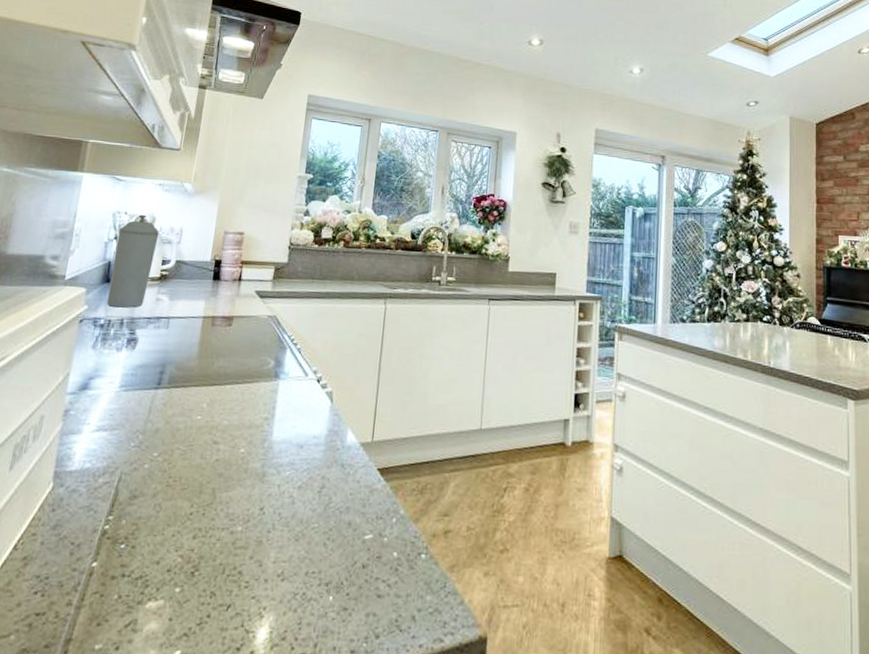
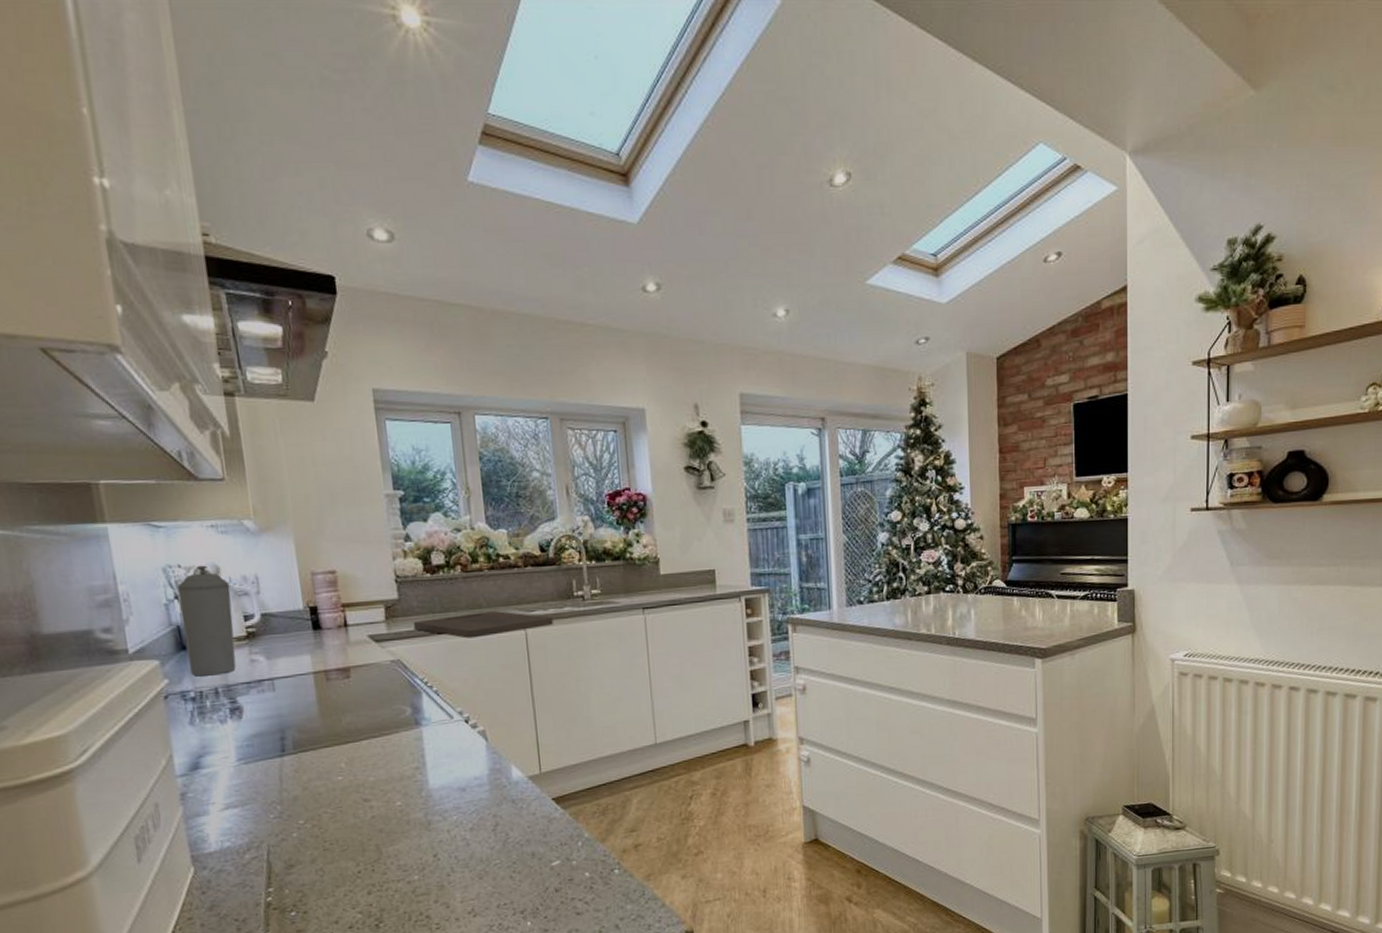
cutting board: none [294,283,411,306] -> present [413,611,554,639]

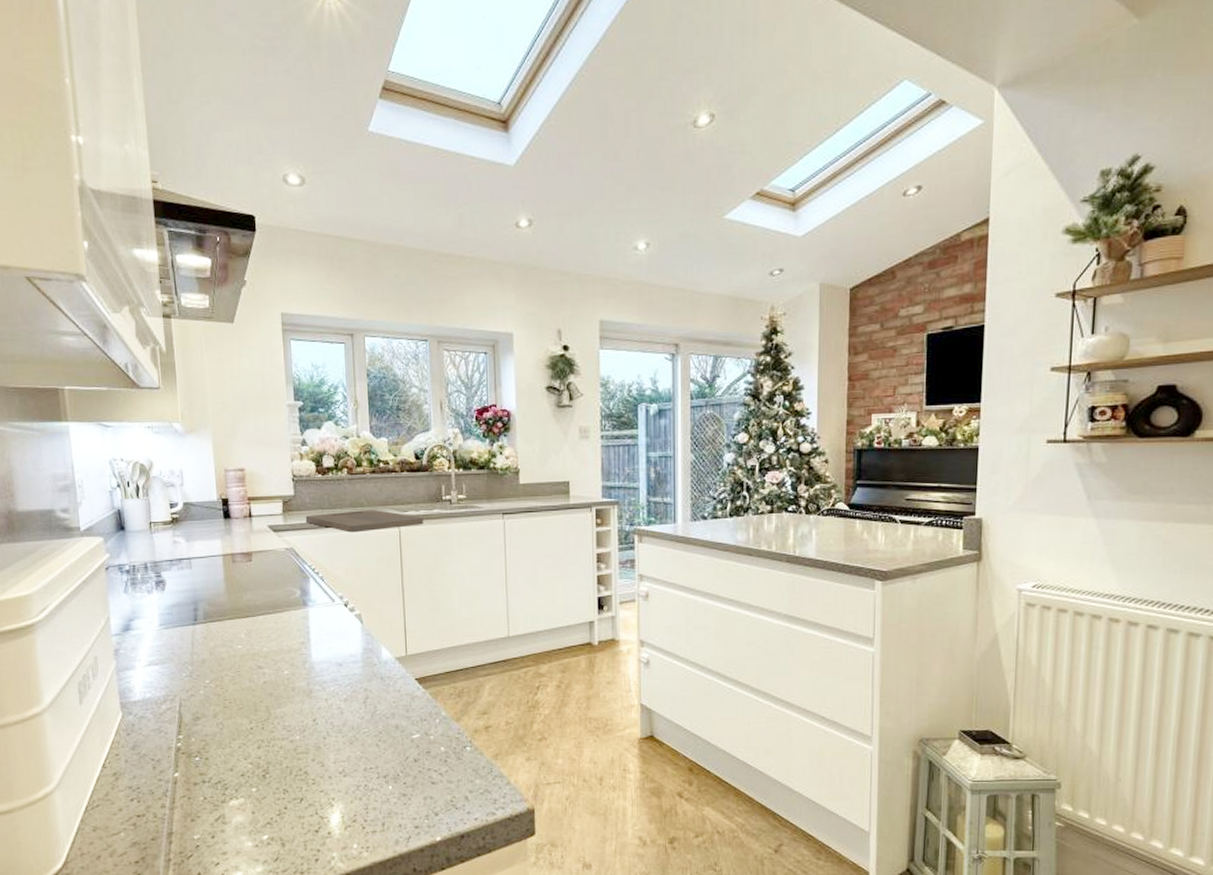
canister: present [177,565,236,677] -> none [119,459,162,553]

